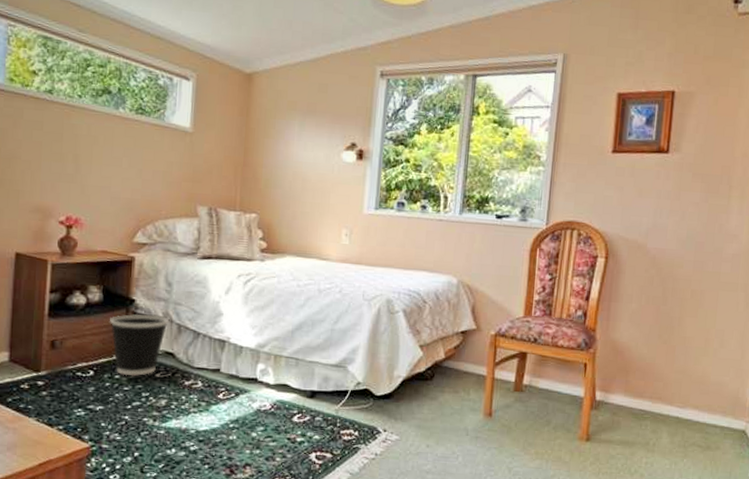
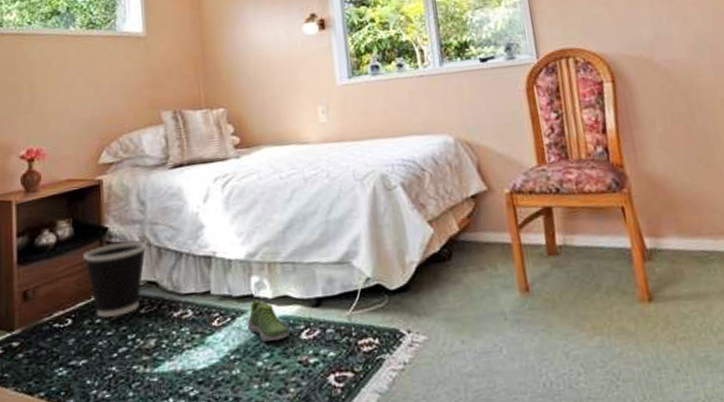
shoe: none [248,382,284,419] -> present [247,299,289,342]

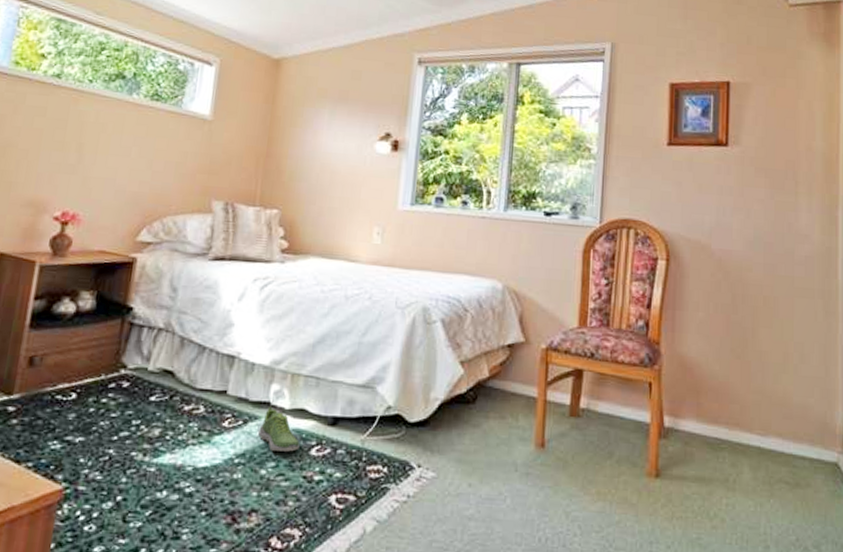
wastebasket: present [83,240,147,319] -> none [101,324,170,400]

